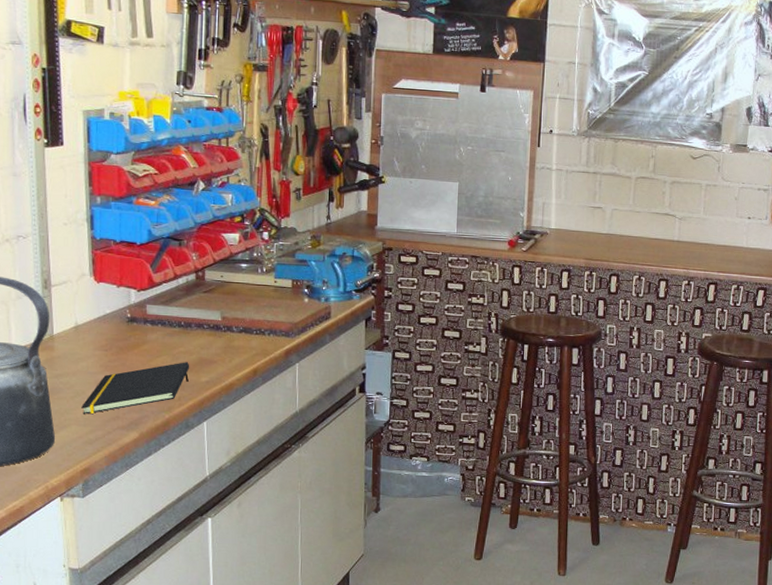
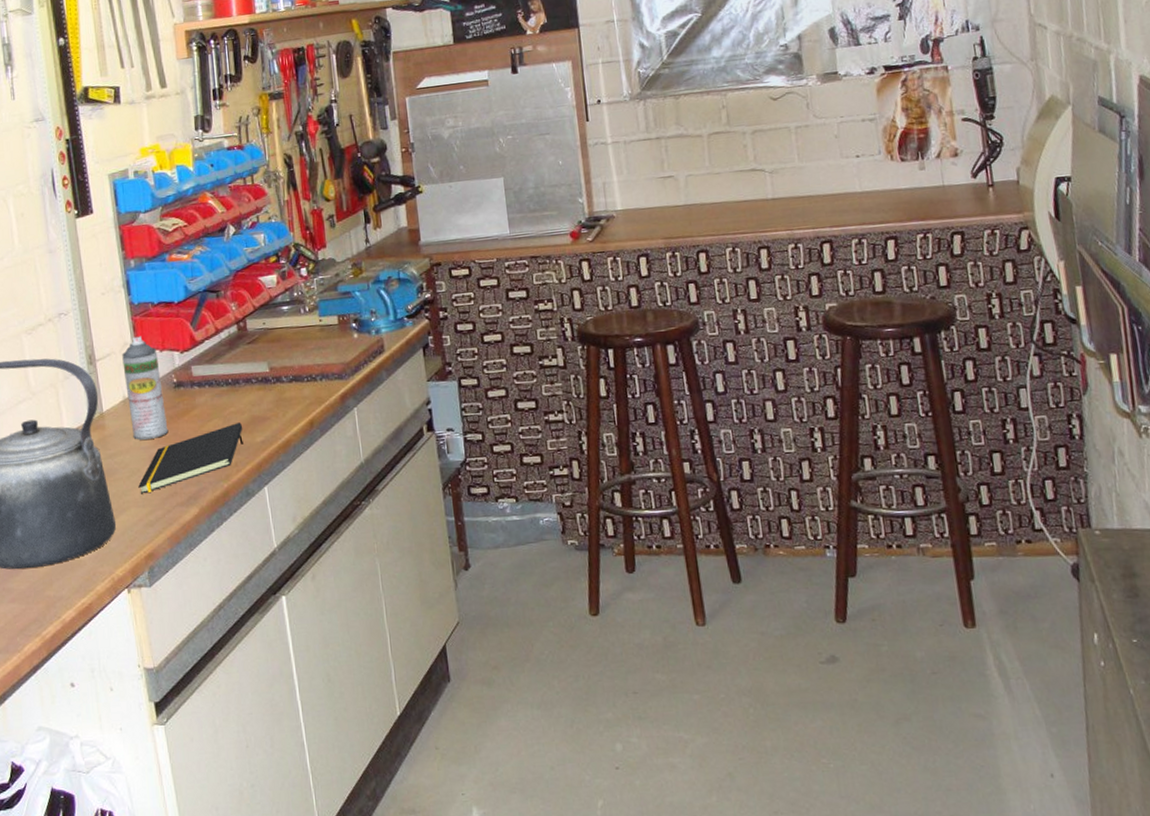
aerosol can: none [78,269,117,366] -> present [122,336,169,440]

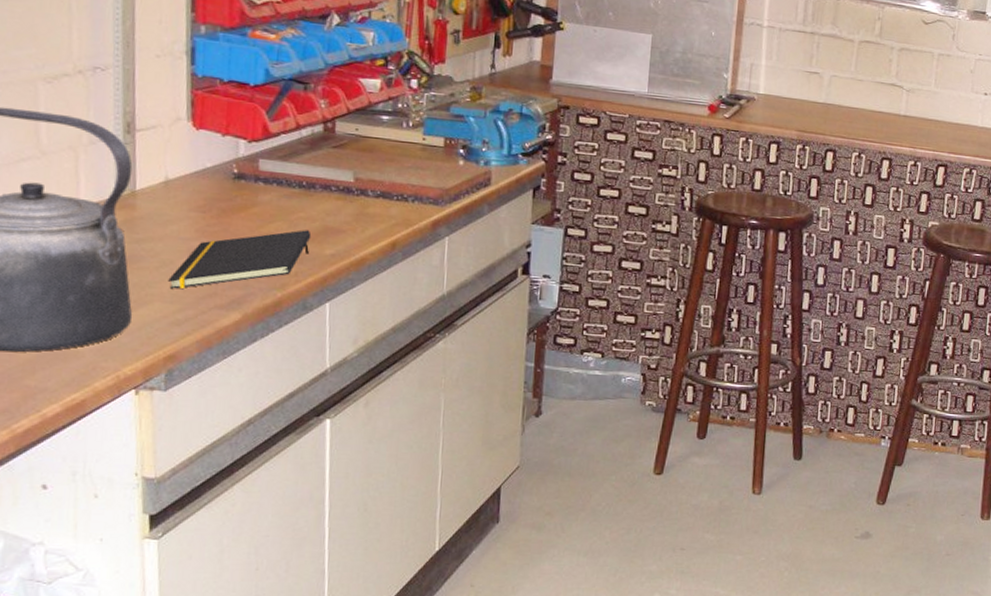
aerosol can: present [122,336,169,440] -> none [170,112,218,231]

